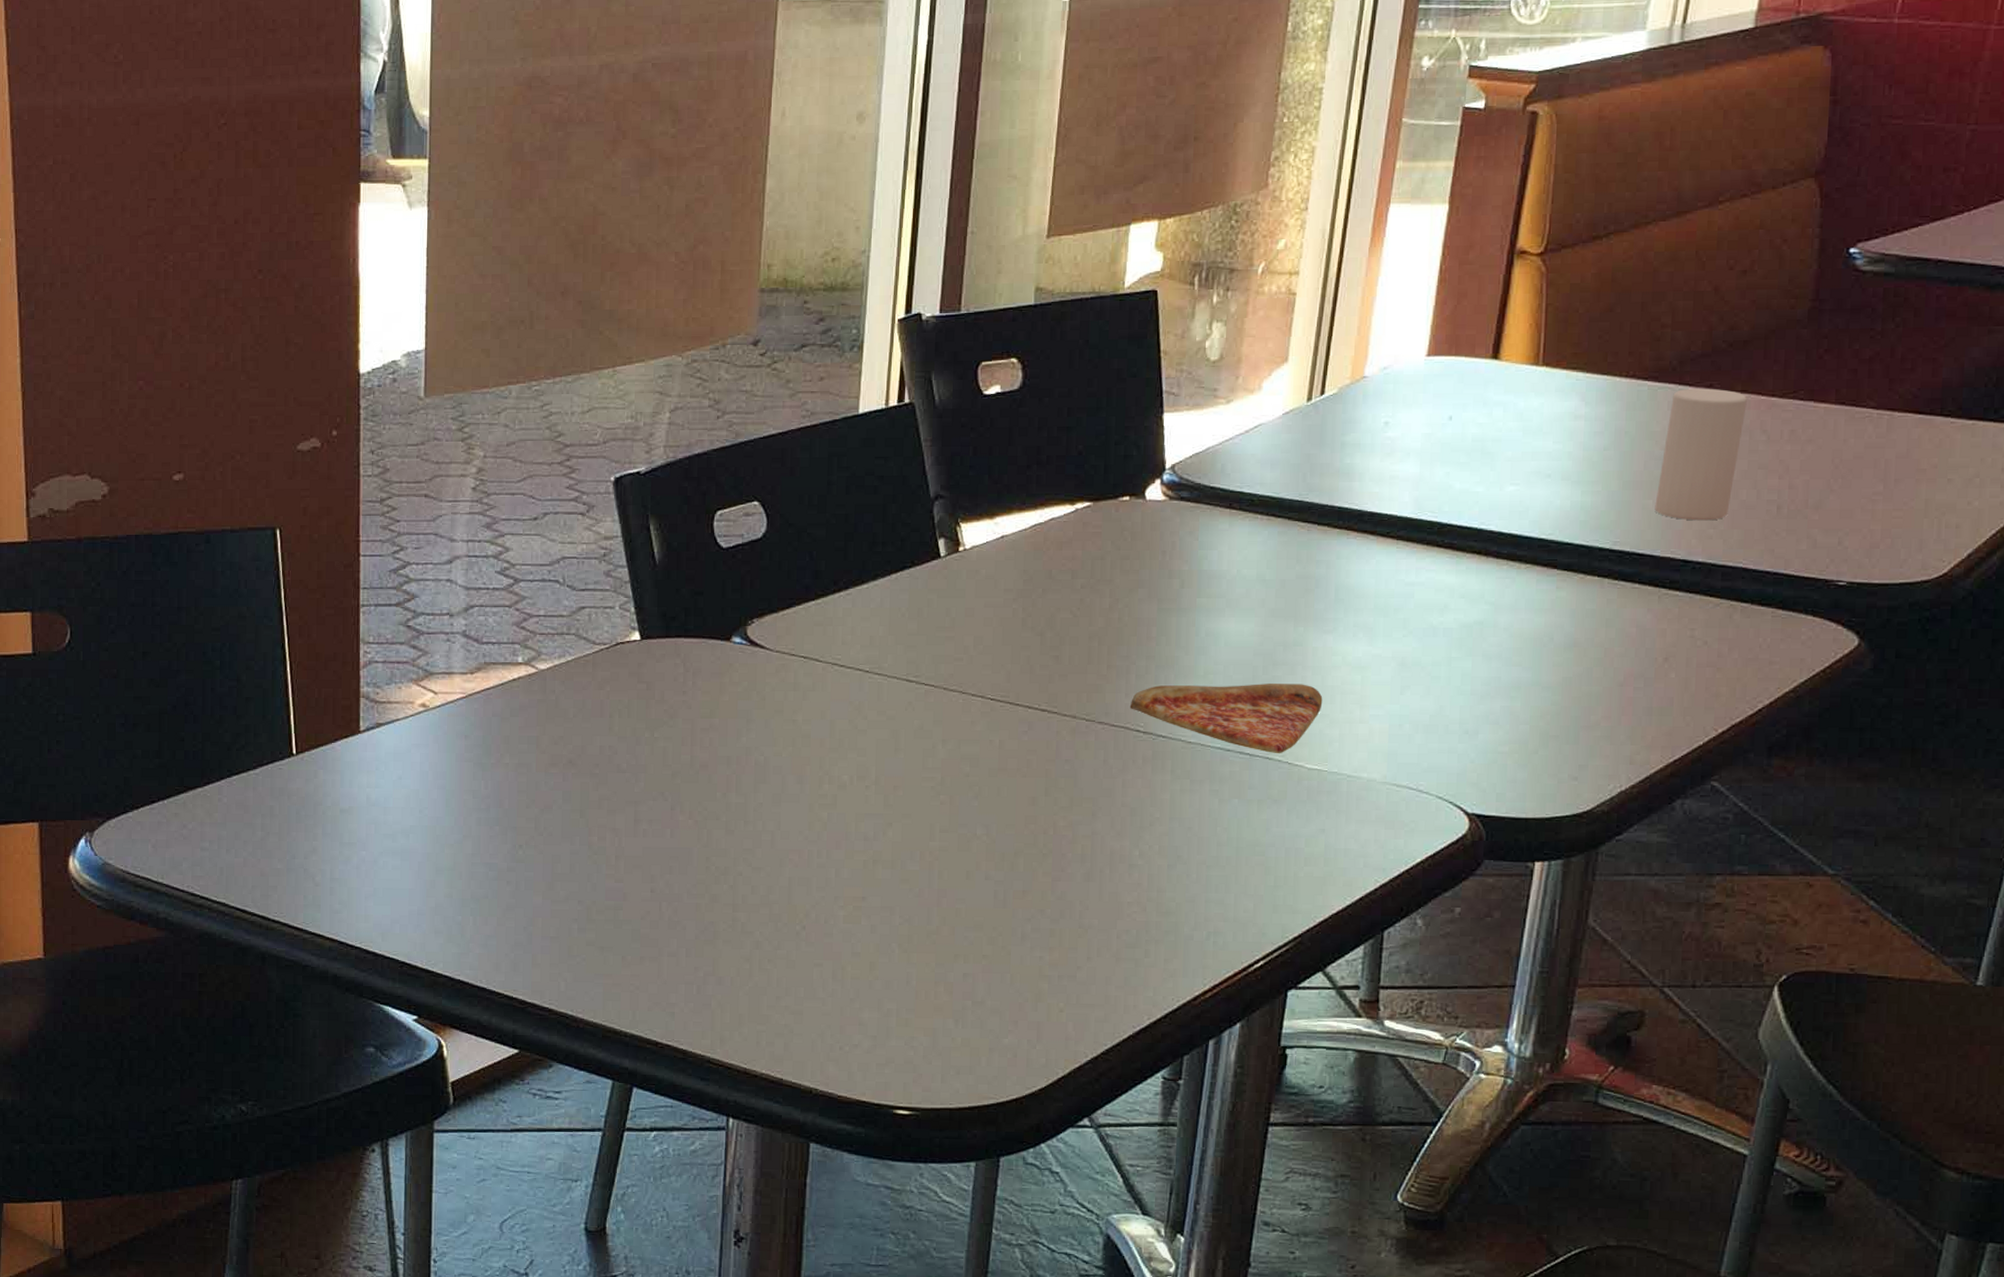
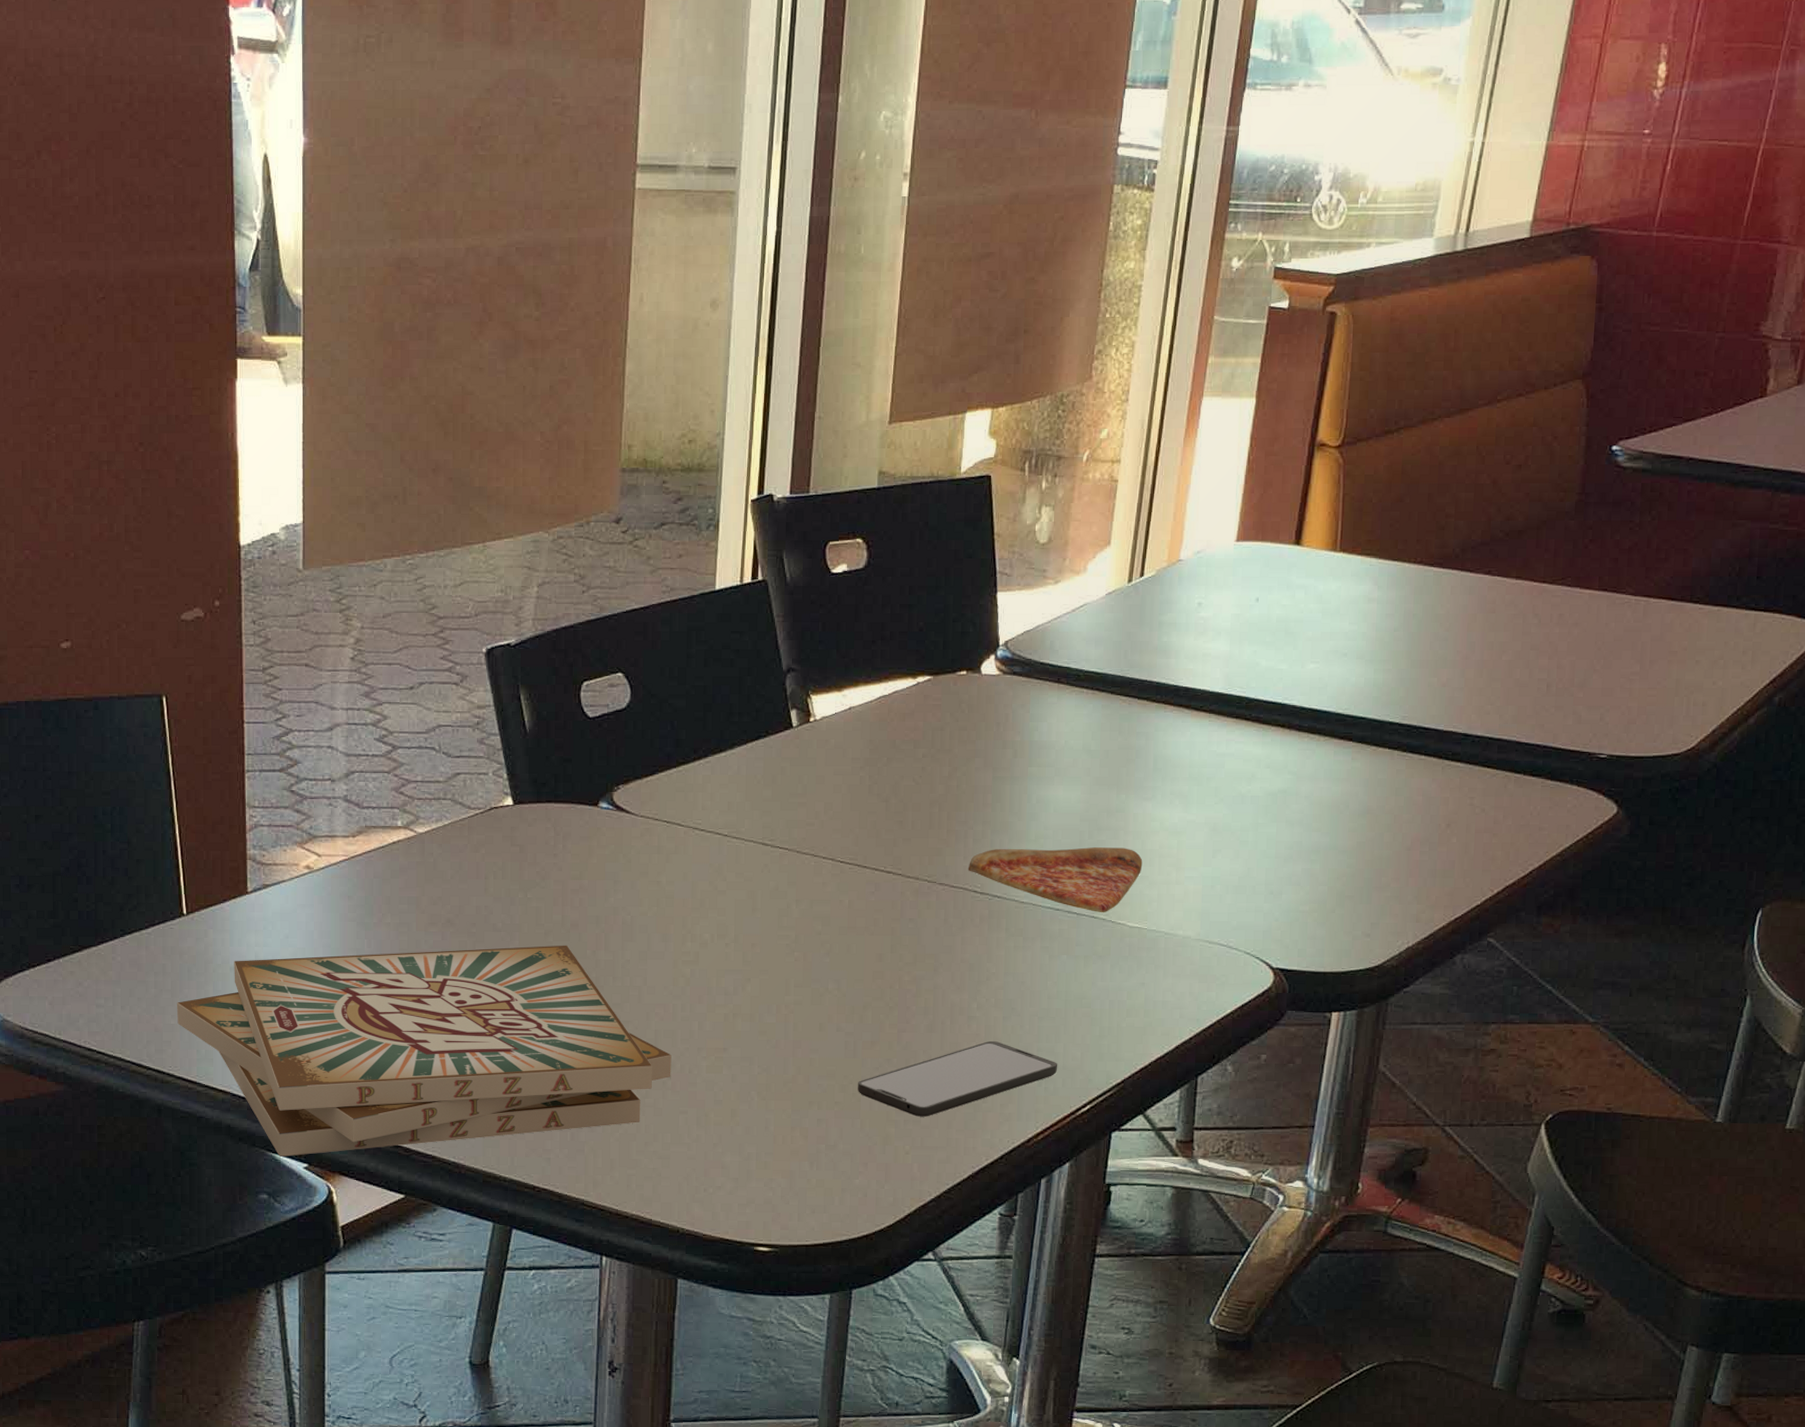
pizza box: none [283,787,806,1008] -> present [176,945,672,1157]
smartphone: none [1008,890,1228,972] -> present [858,1040,1058,1117]
cup: present [1655,388,1747,521] -> none [1439,574,1521,698]

